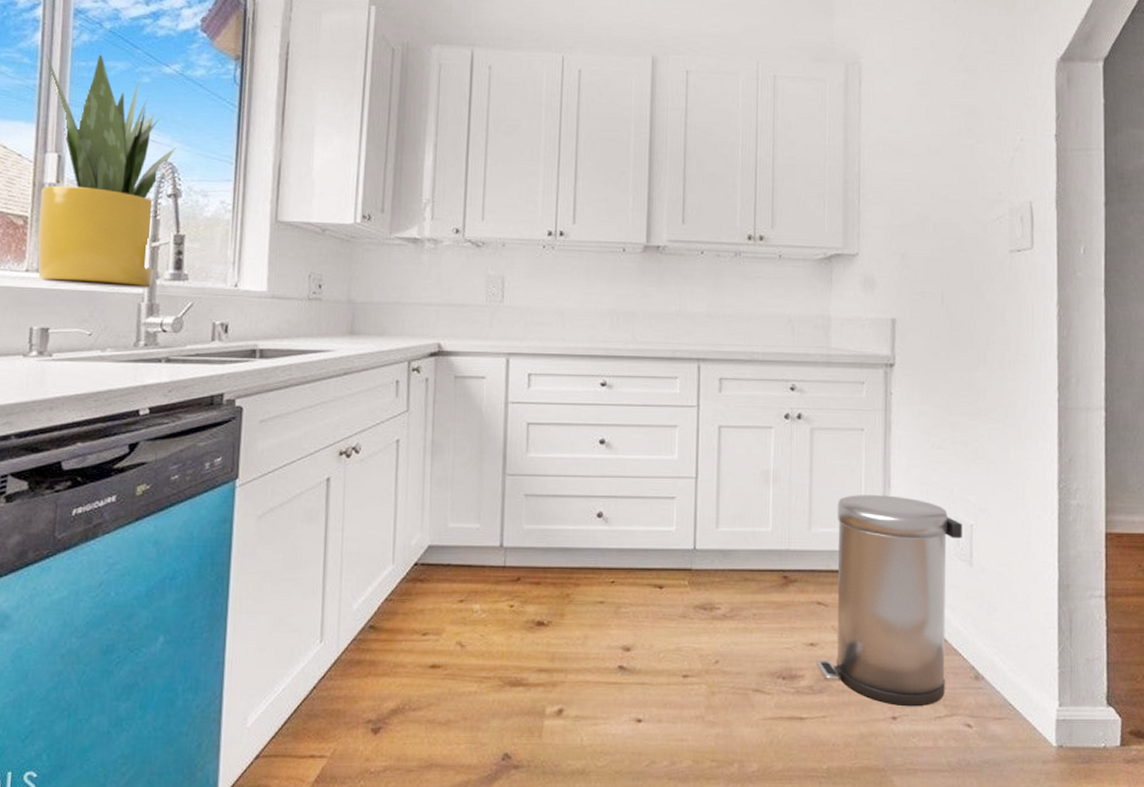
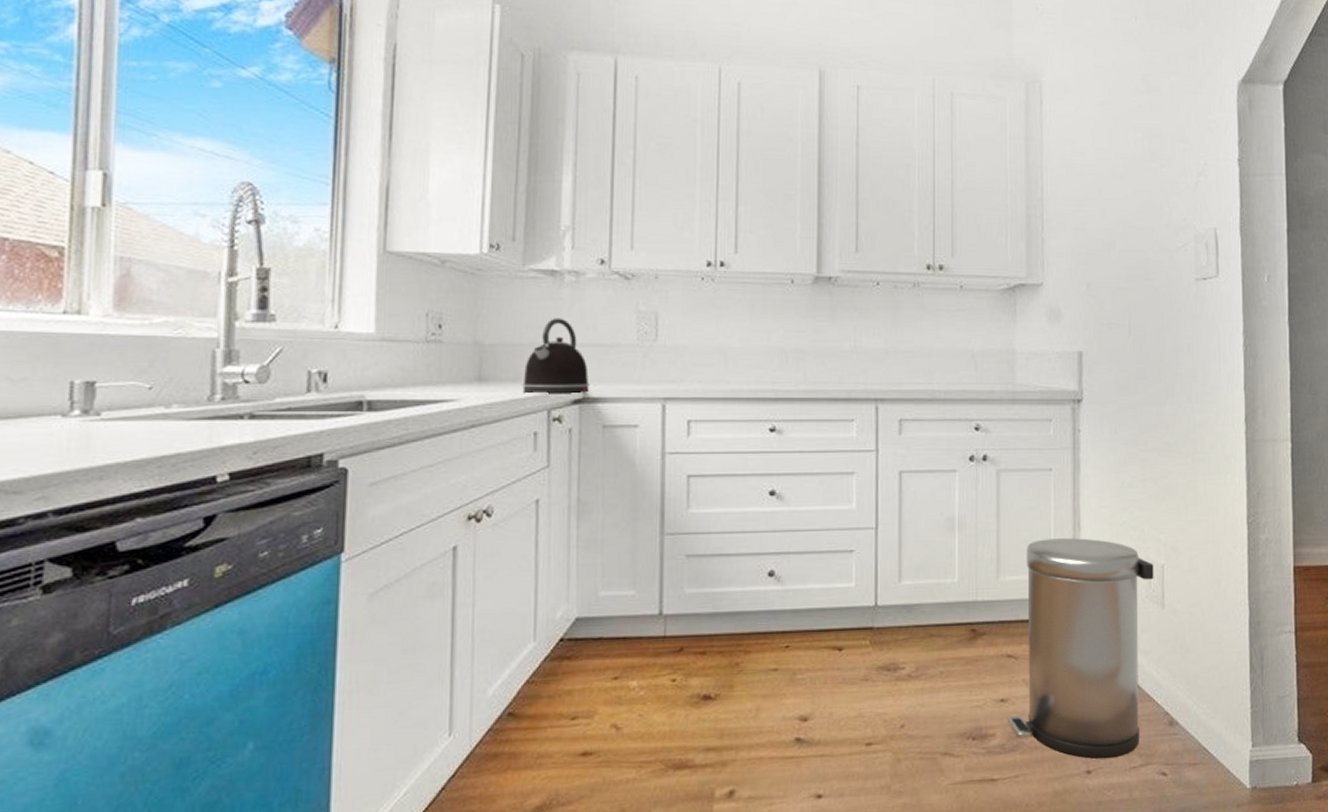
planter: present [37,55,176,289] -> none [78,52,257,333]
kettle: none [387,280,444,348] -> present [522,318,590,394]

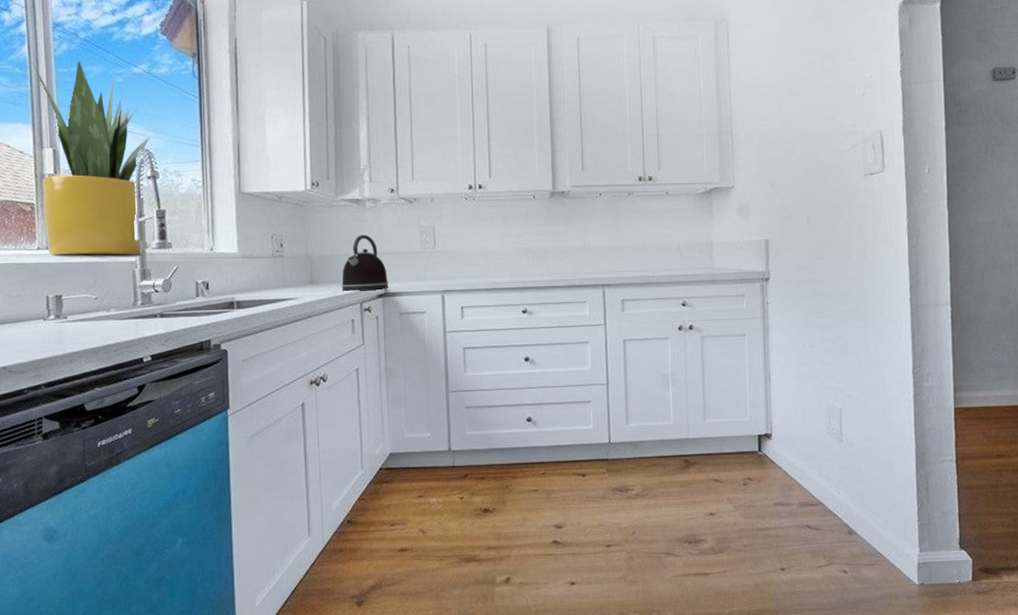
planter: none [78,52,257,333] -> present [34,61,150,259]
pedal bin: present [1007,538,1154,759] -> none [716,388,833,559]

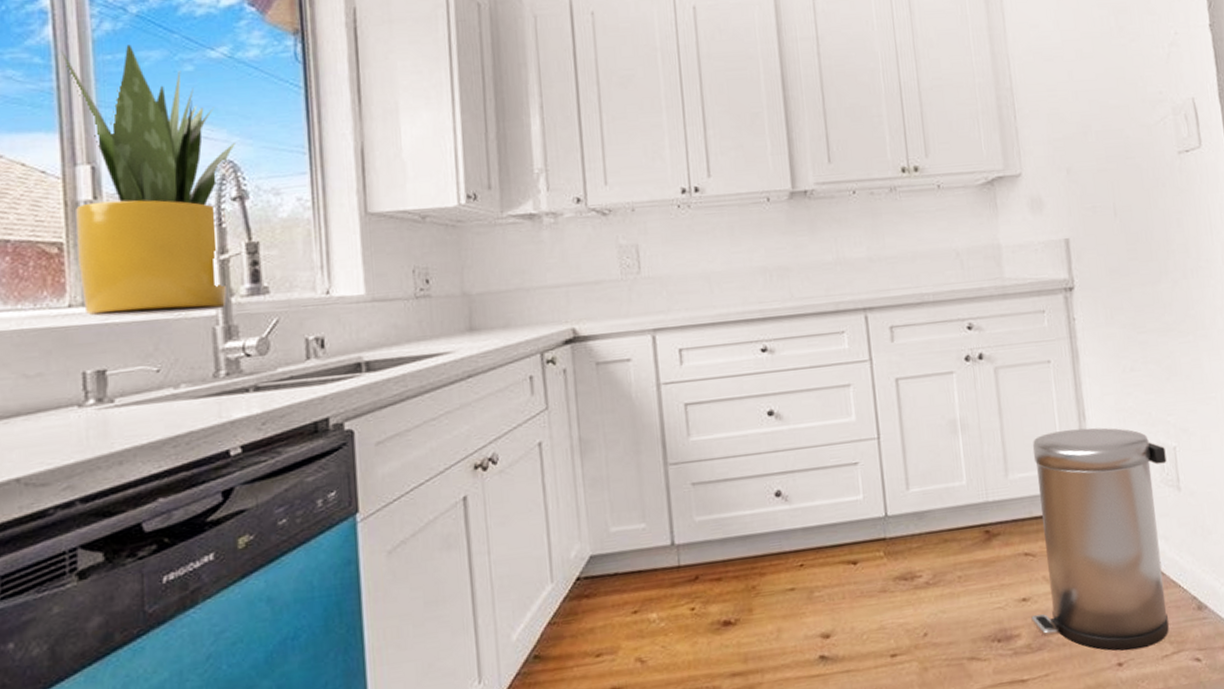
kettle: present [341,234,389,292] -> none [513,260,579,339]
pedal bin: none [716,388,833,559] -> present [1031,427,1169,651]

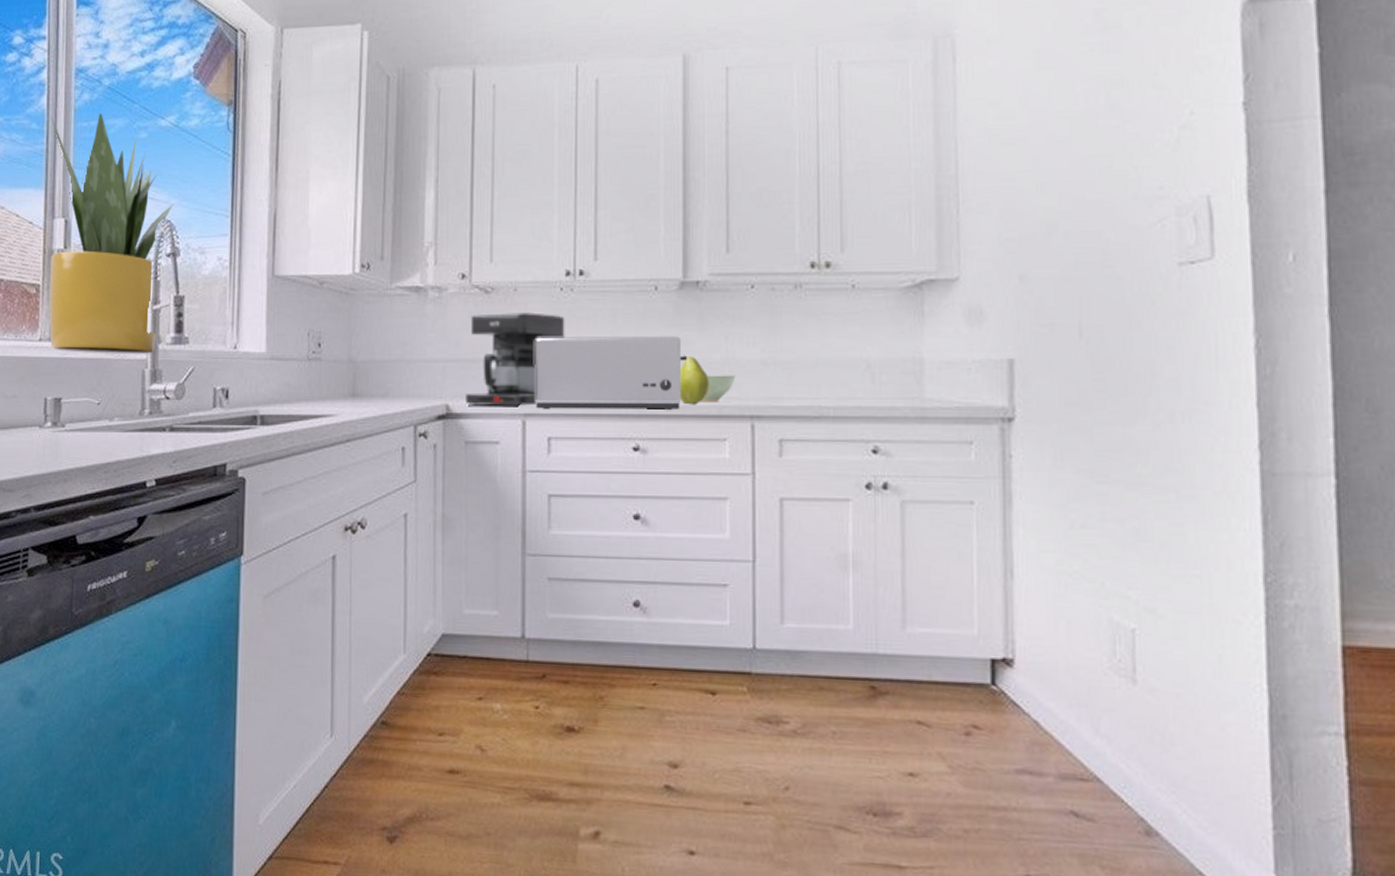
coffee maker: none [590,231,687,327] -> present [465,312,565,407]
toaster: none [657,242,803,324] -> present [534,336,688,411]
fruit: none [797,258,827,305] -> present [680,354,711,405]
bowl: none [818,273,848,301] -> present [700,375,736,402]
pedal bin: present [1031,427,1169,651] -> none [918,586,1120,865]

